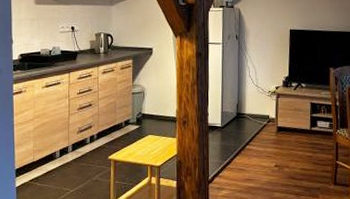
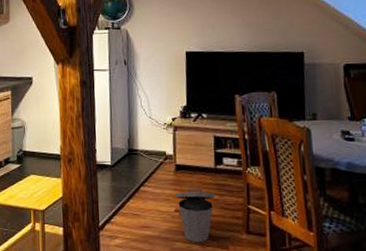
trash can: none [277,147,309,193] -> present [176,189,215,243]

